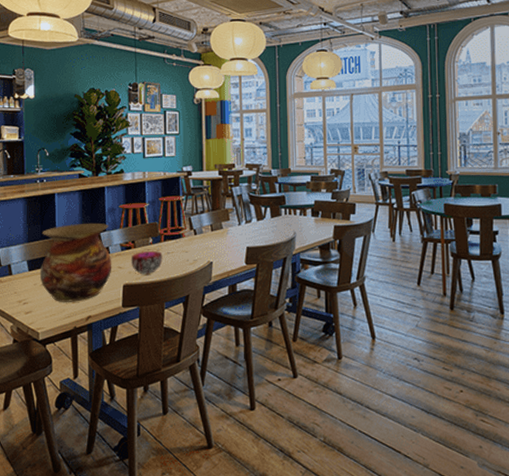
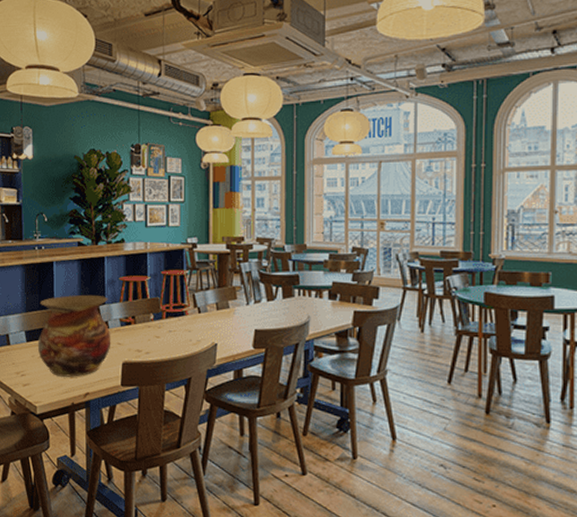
decorative bowl: present [130,251,163,275] -> none [130,328,164,353]

